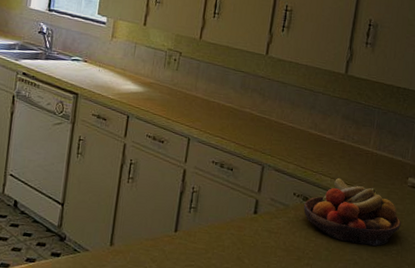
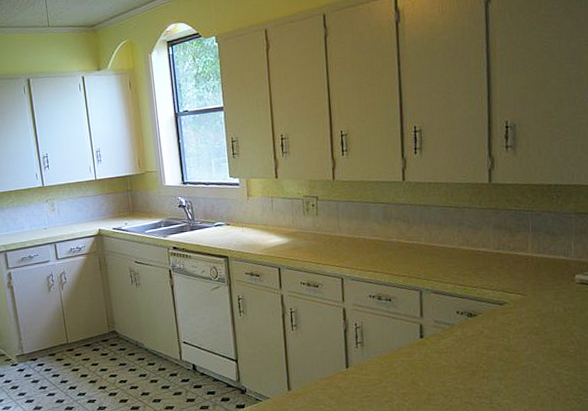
fruit bowl: present [304,177,402,246] -> none [469,288,575,350]

